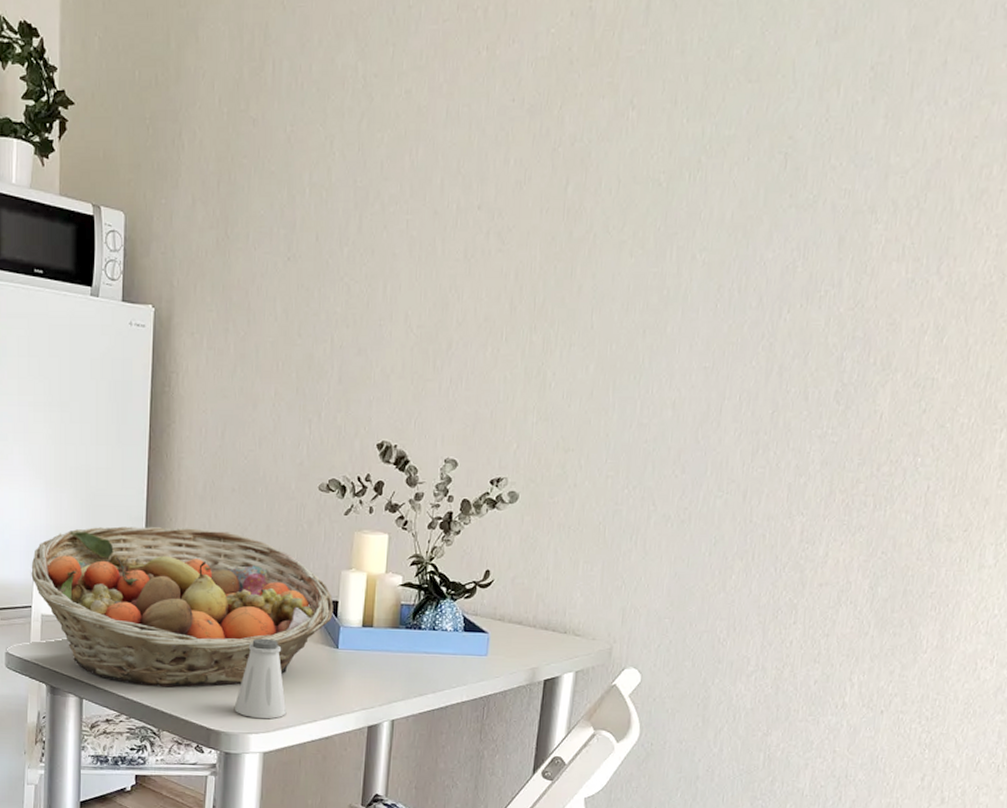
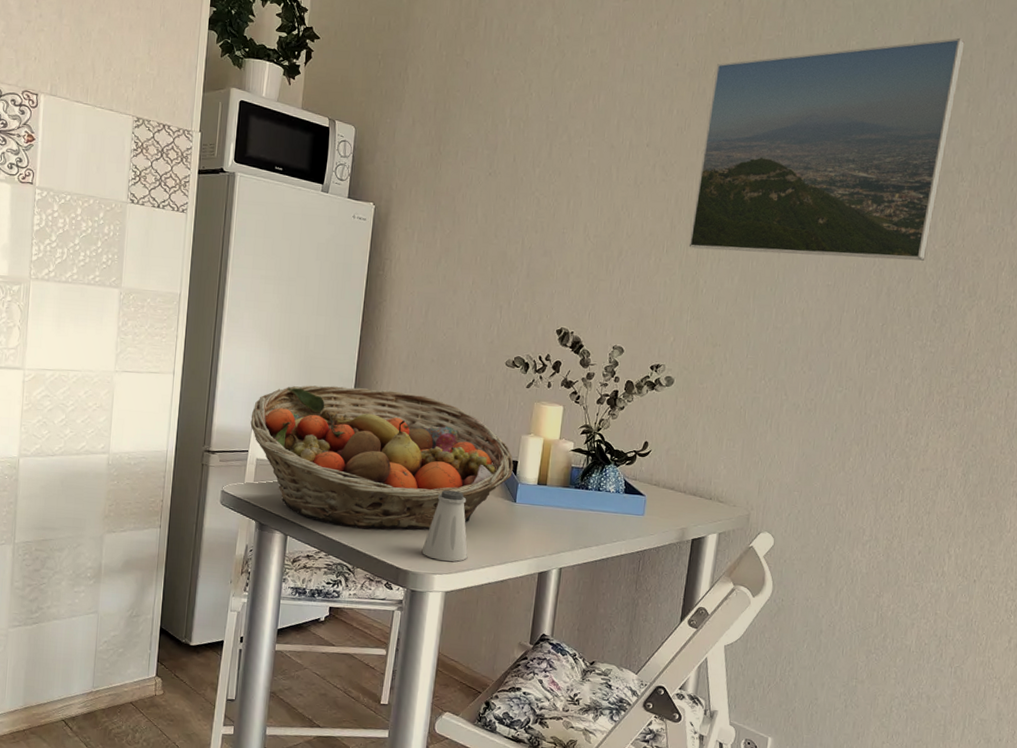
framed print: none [532,32,883,334] -> present [688,37,965,261]

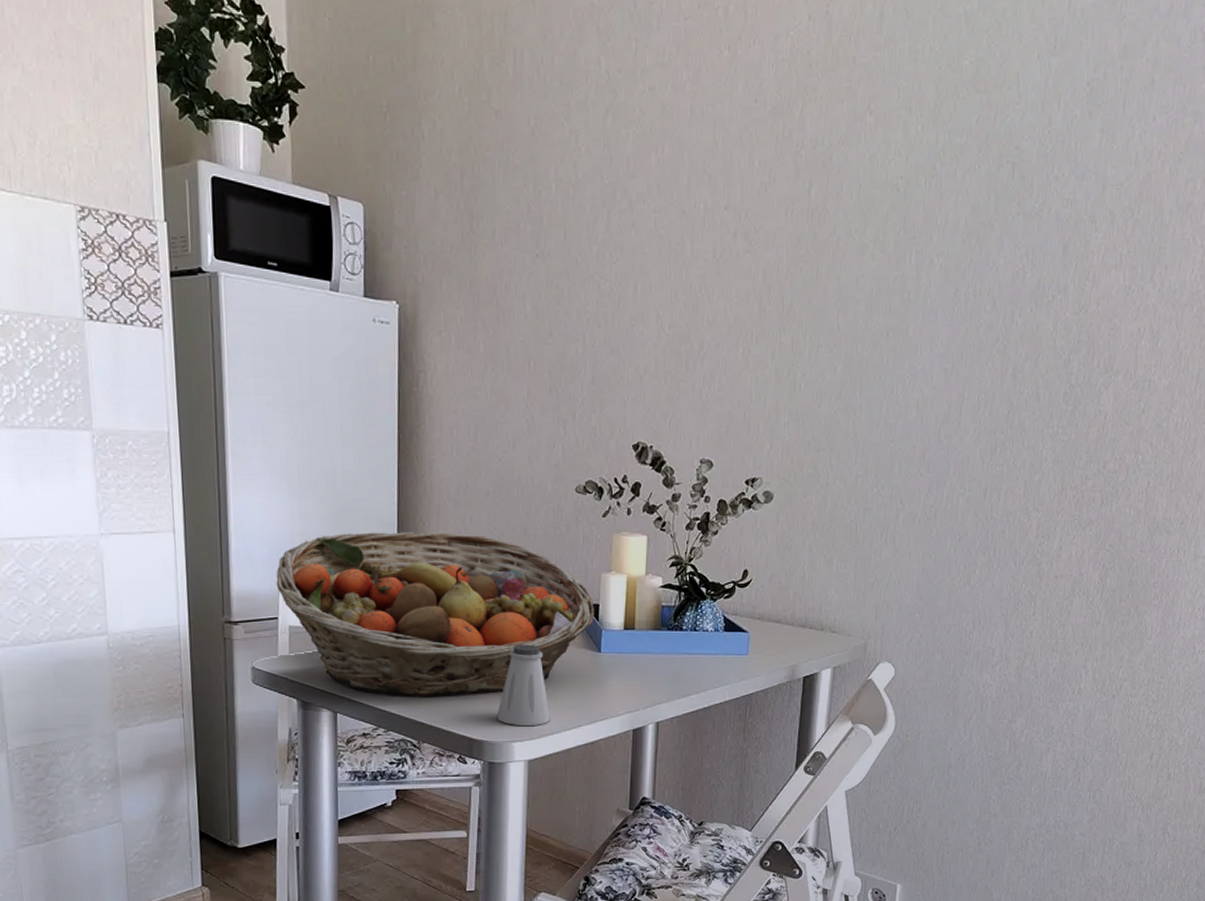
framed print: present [688,37,965,261] -> none [782,50,1097,335]

